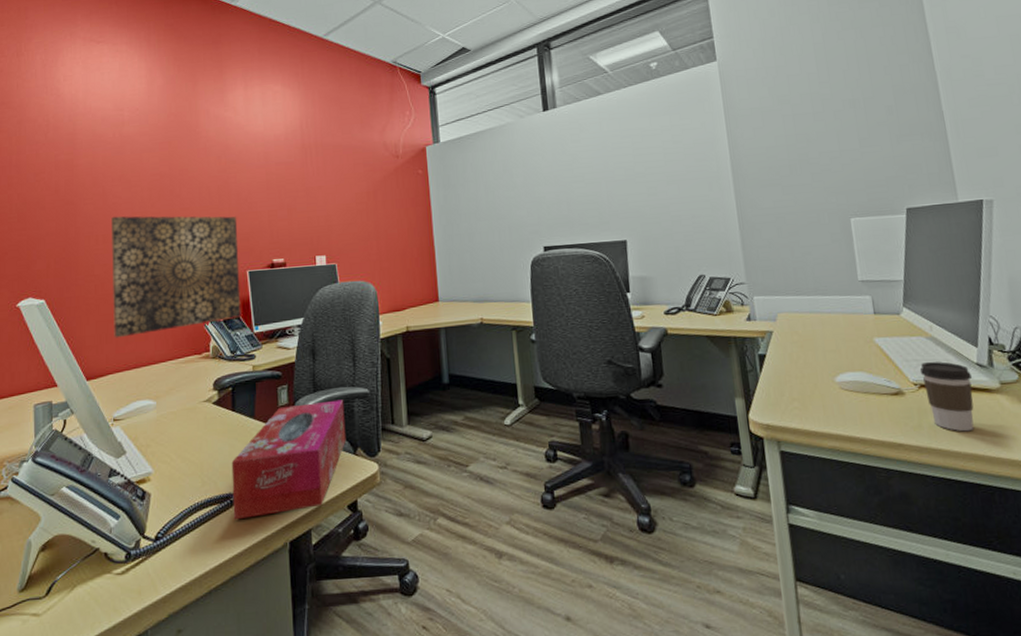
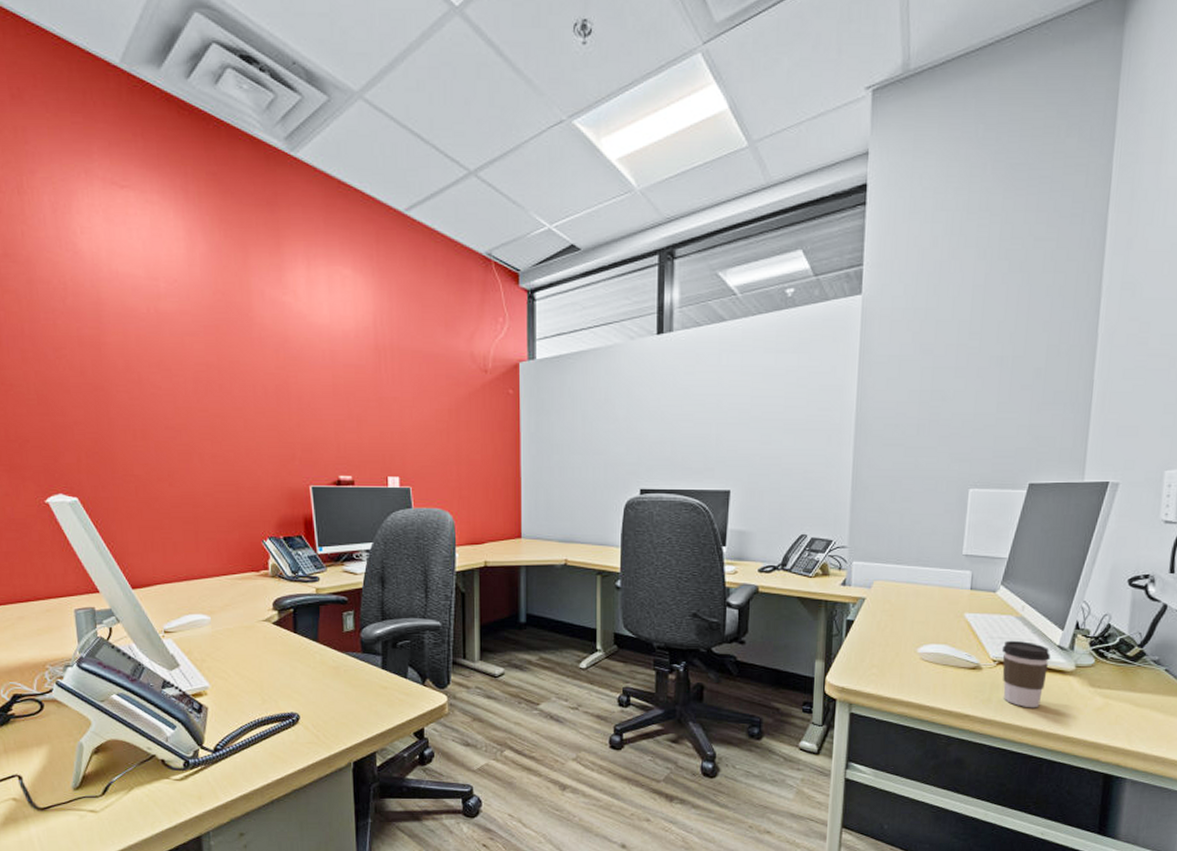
wall art: present [111,215,241,338] -> none [150,409,304,547]
tissue box: present [231,399,346,520] -> none [293,630,415,738]

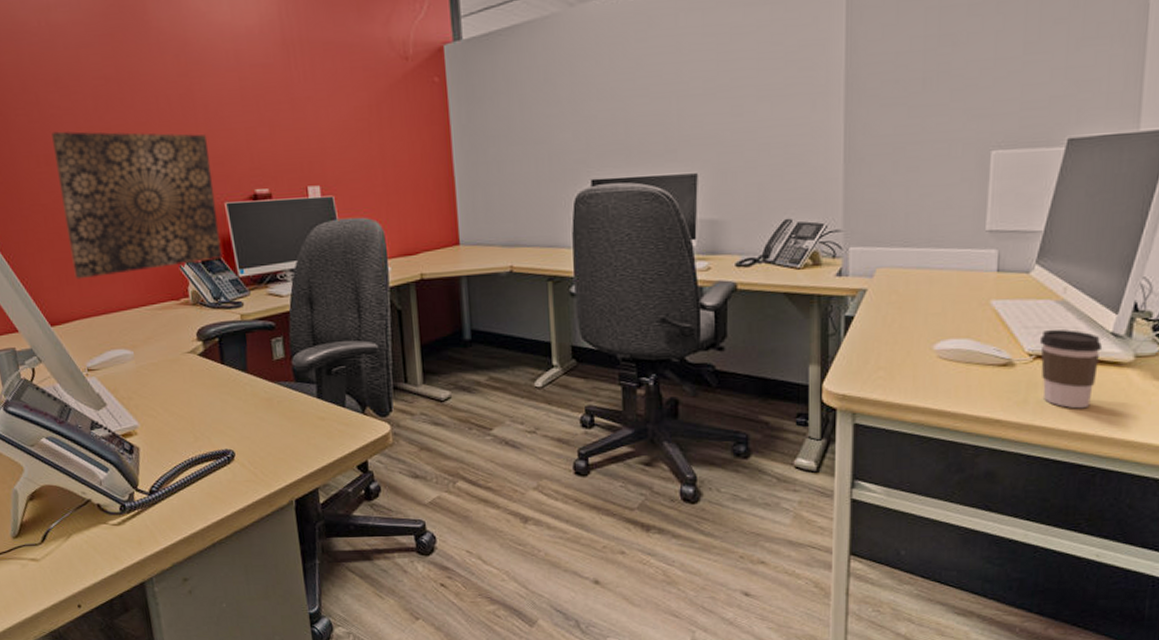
wall art: none [150,409,304,547] -> present [52,131,223,279]

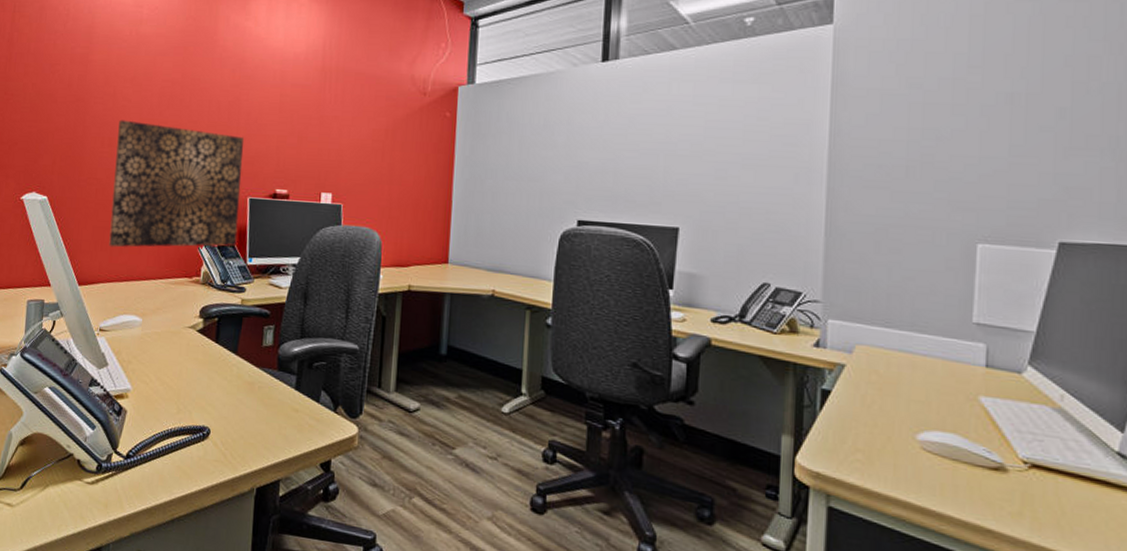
coffee cup: present [1039,329,1102,409] -> none [1034,437,1107,534]

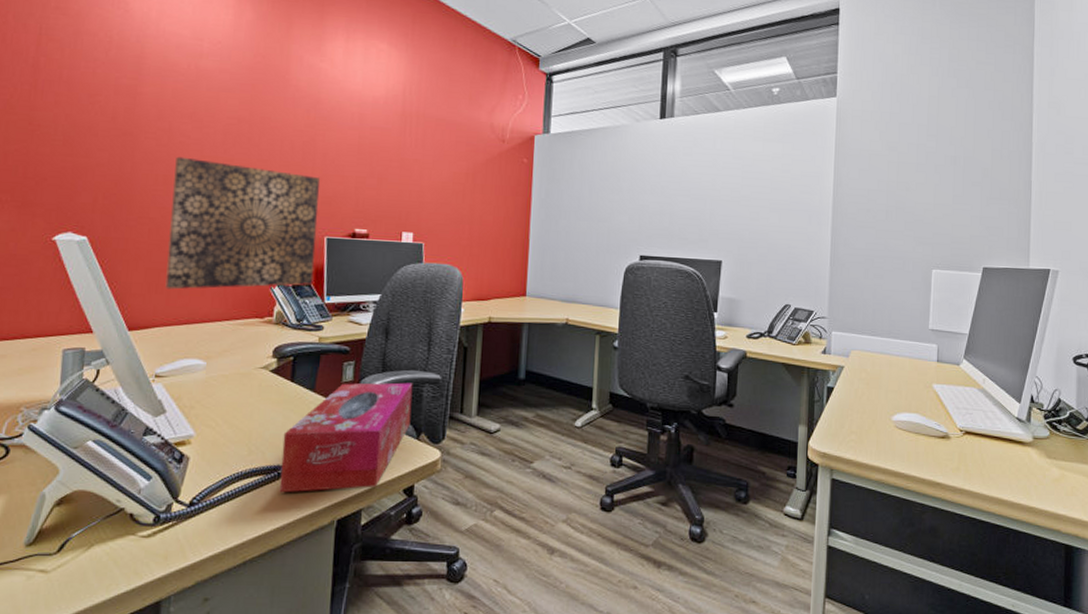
tissue box: none [204,347,331,459] -> present [279,382,413,493]

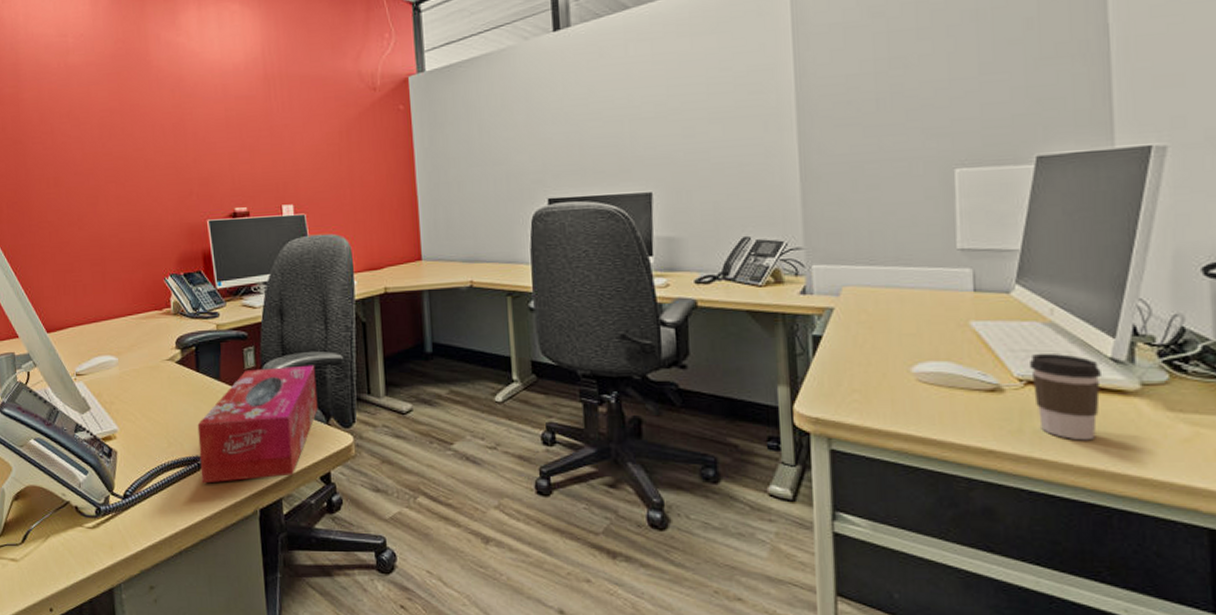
wall art: present [165,156,321,290] -> none [62,156,203,290]
coffee cup: none [967,411,1010,478] -> present [1028,352,1101,441]

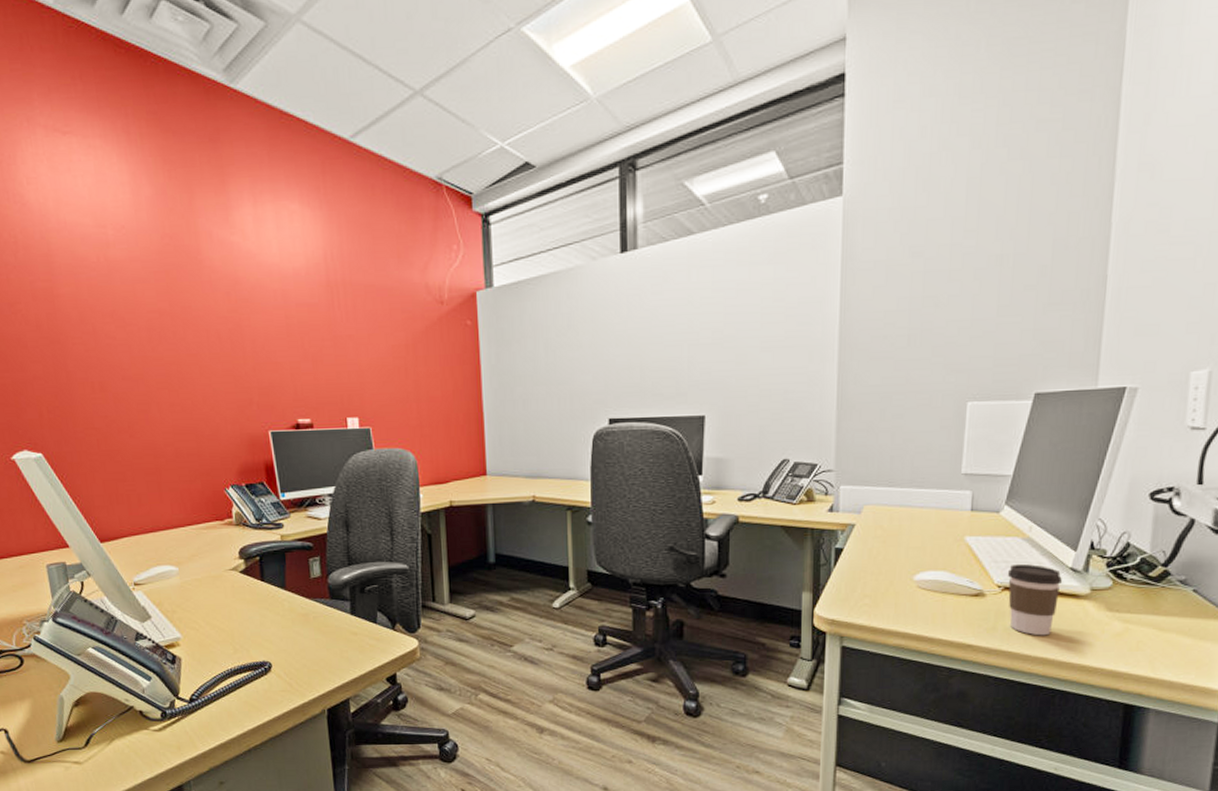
tissue box: present [197,365,318,484] -> none [263,574,384,687]

